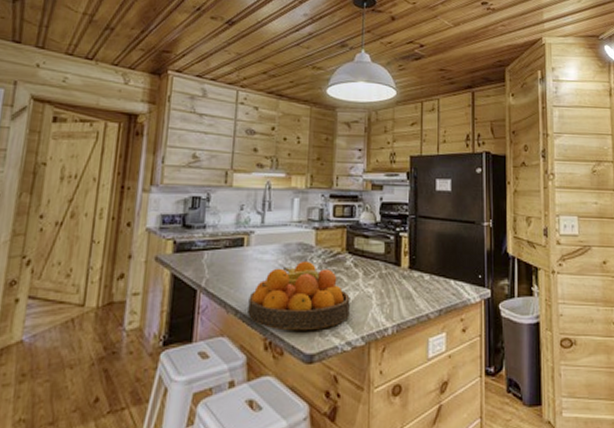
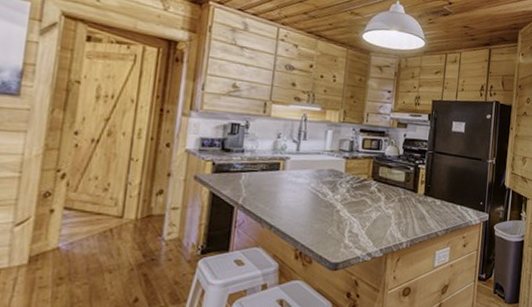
fruit bowl: present [248,260,350,331] -> none [281,185,373,244]

